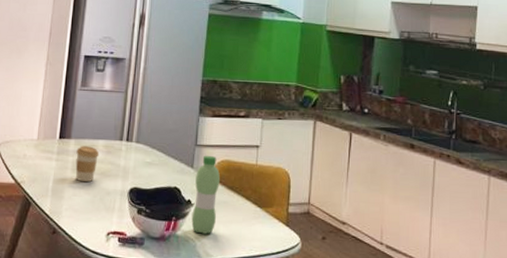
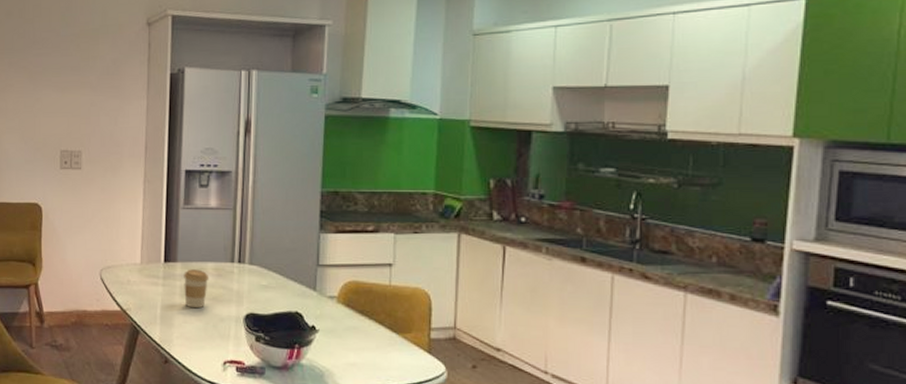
water bottle: present [191,155,220,234] -> none [317,276,347,363]

